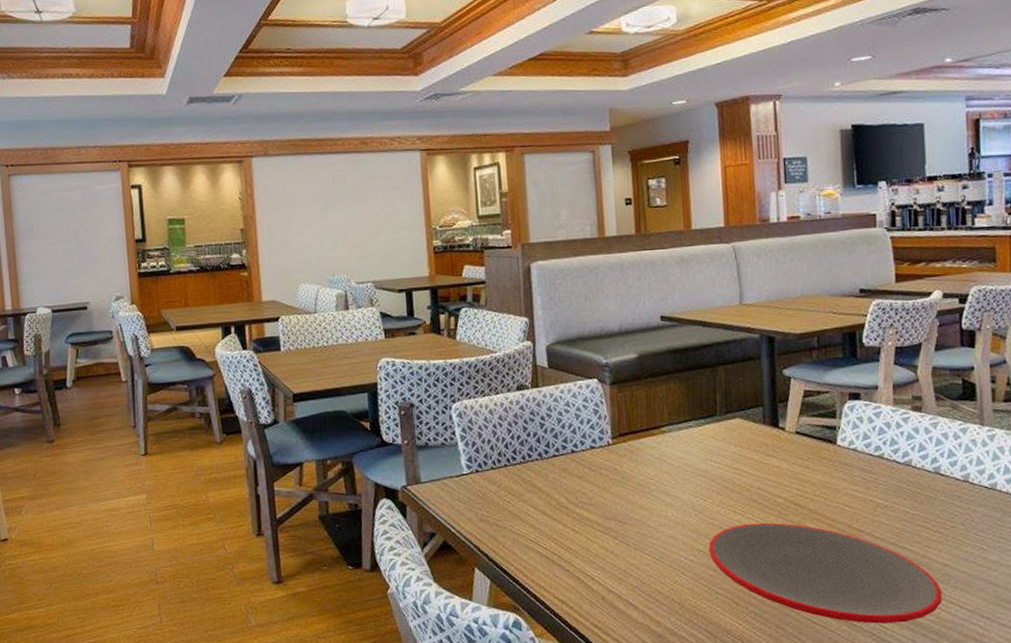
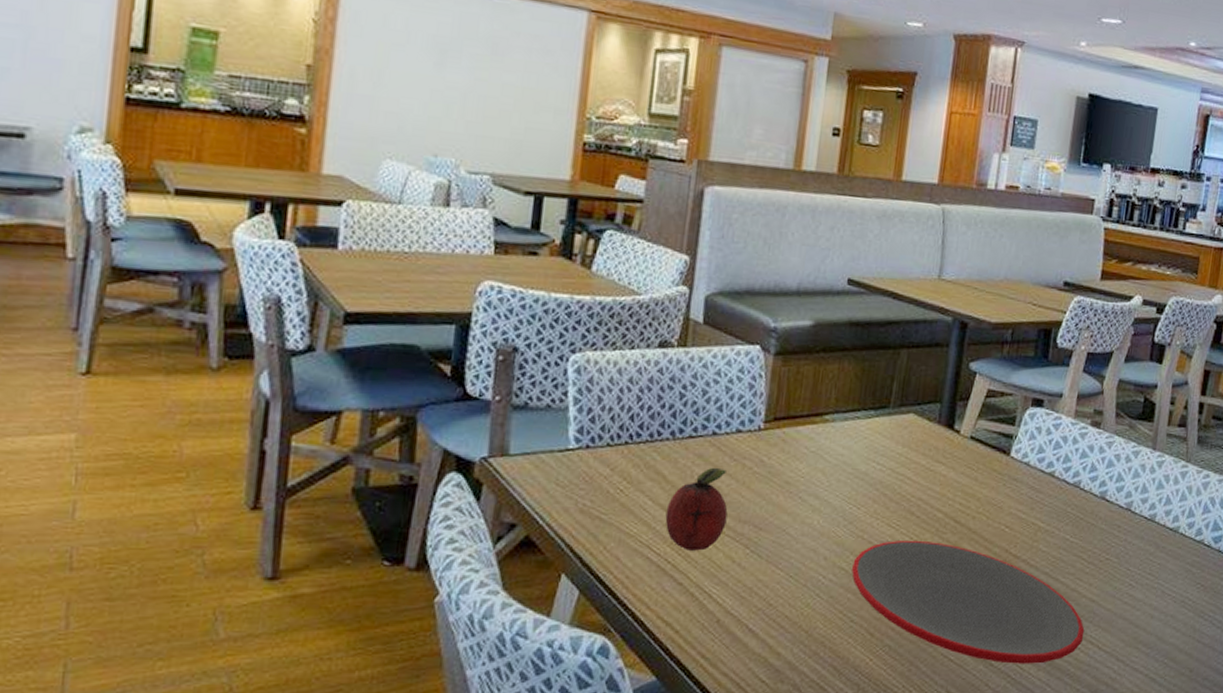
fruit: none [545,477,596,544] -> present [665,467,728,551]

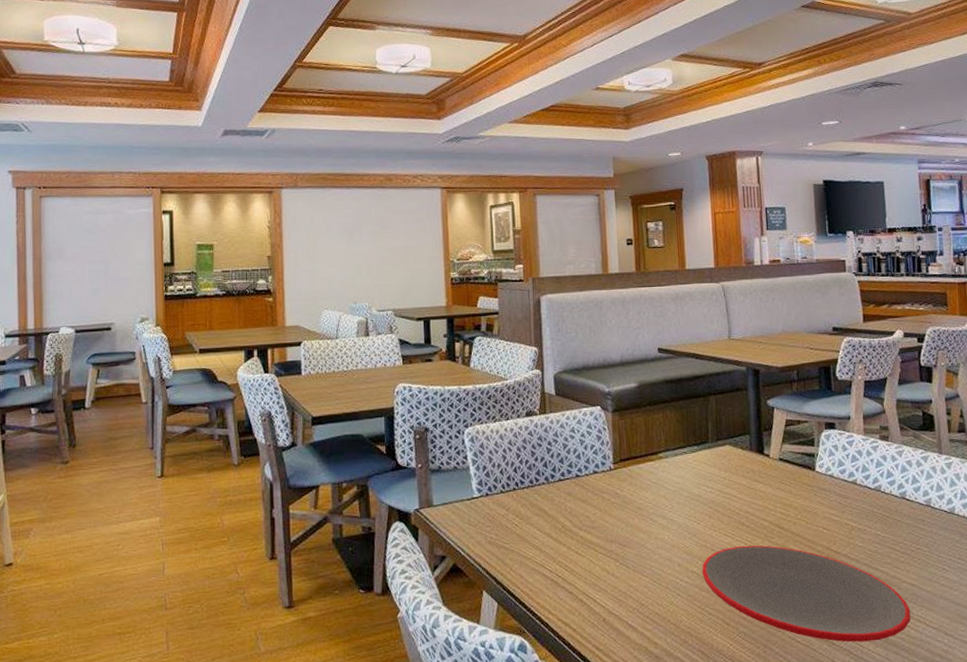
fruit: present [665,467,728,551] -> none [551,501,598,567]

